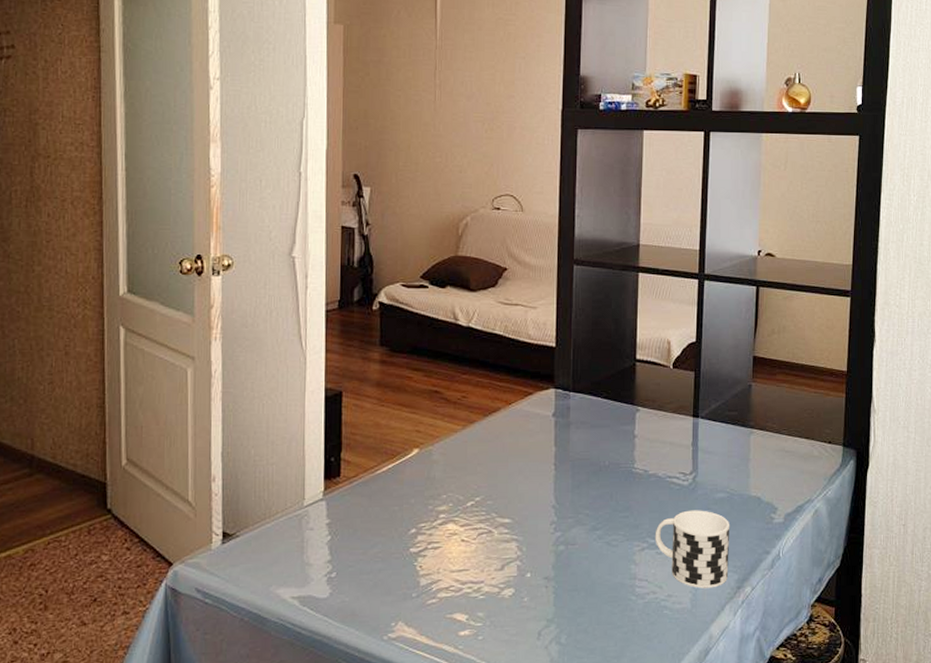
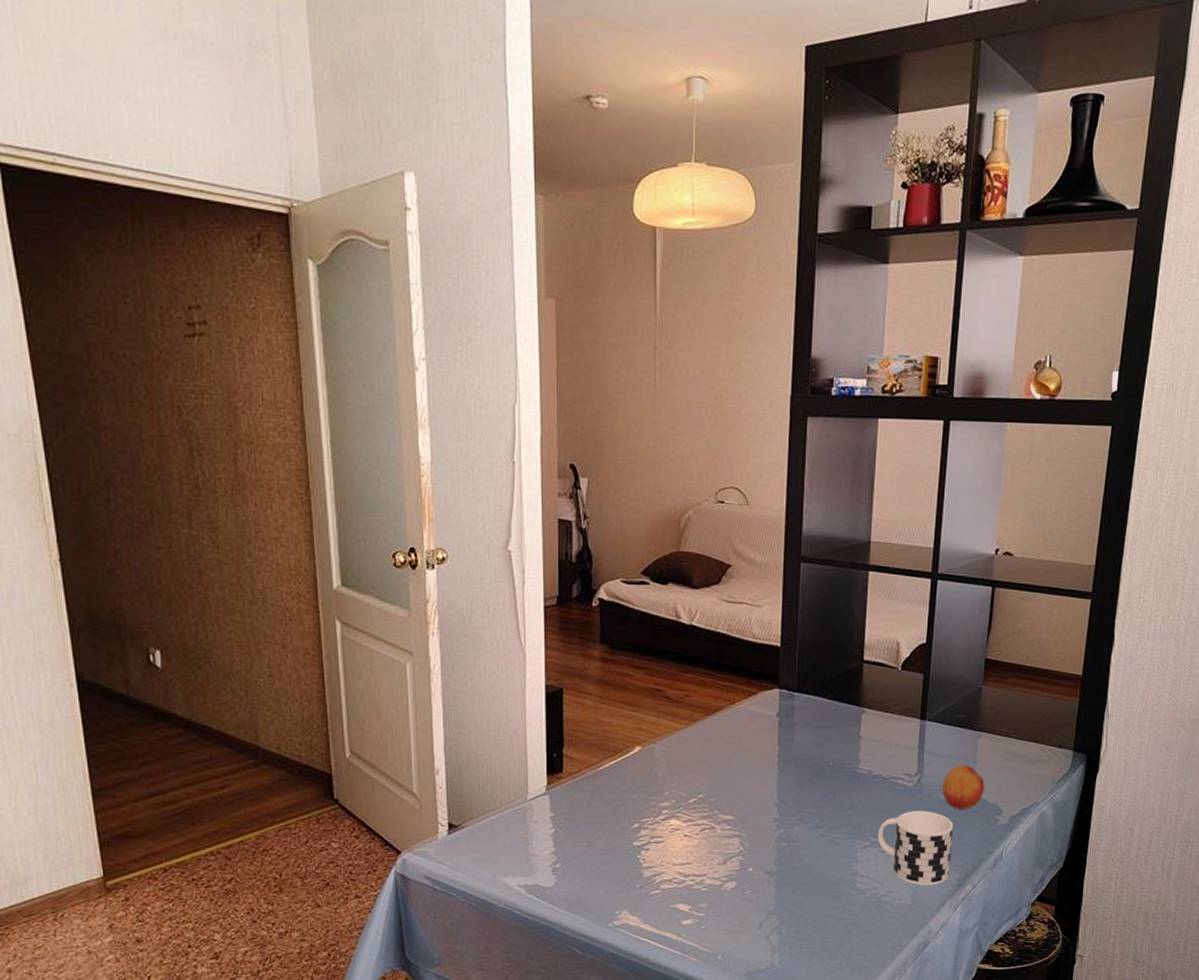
fruit: none [716,462,759,508] -> present [941,765,985,809]

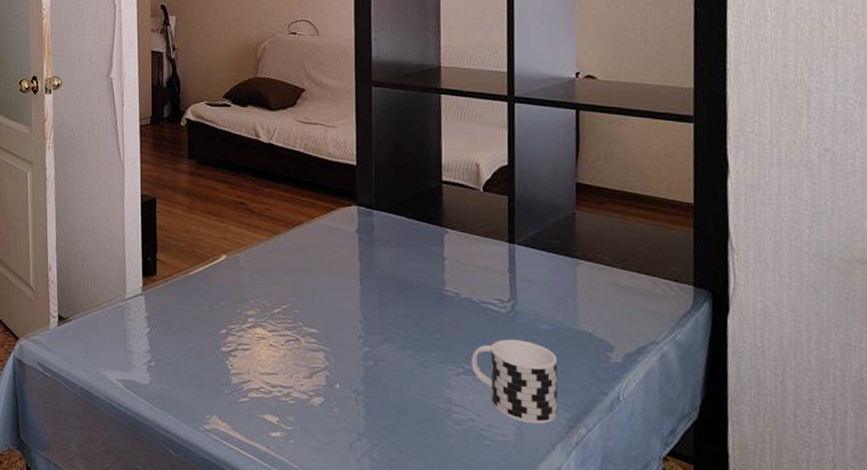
fruit: present [941,765,985,809] -> none [539,293,590,342]

